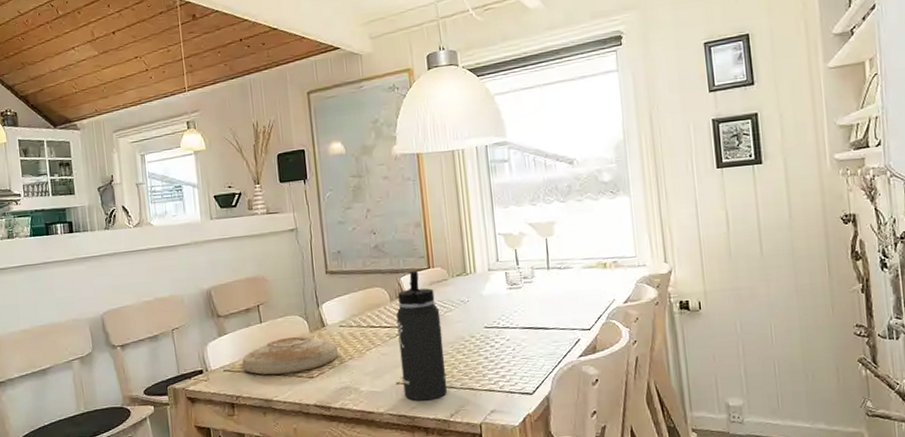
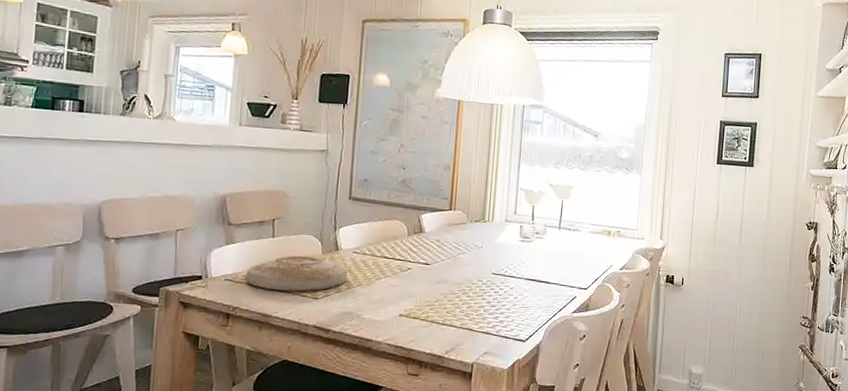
thermos bottle: present [396,271,448,401] -> none [405,211,454,335]

